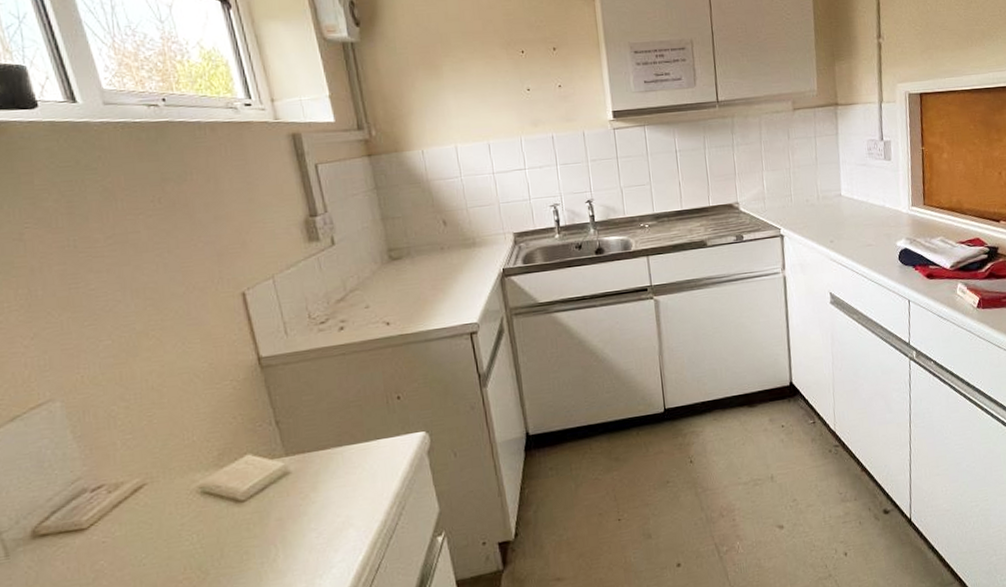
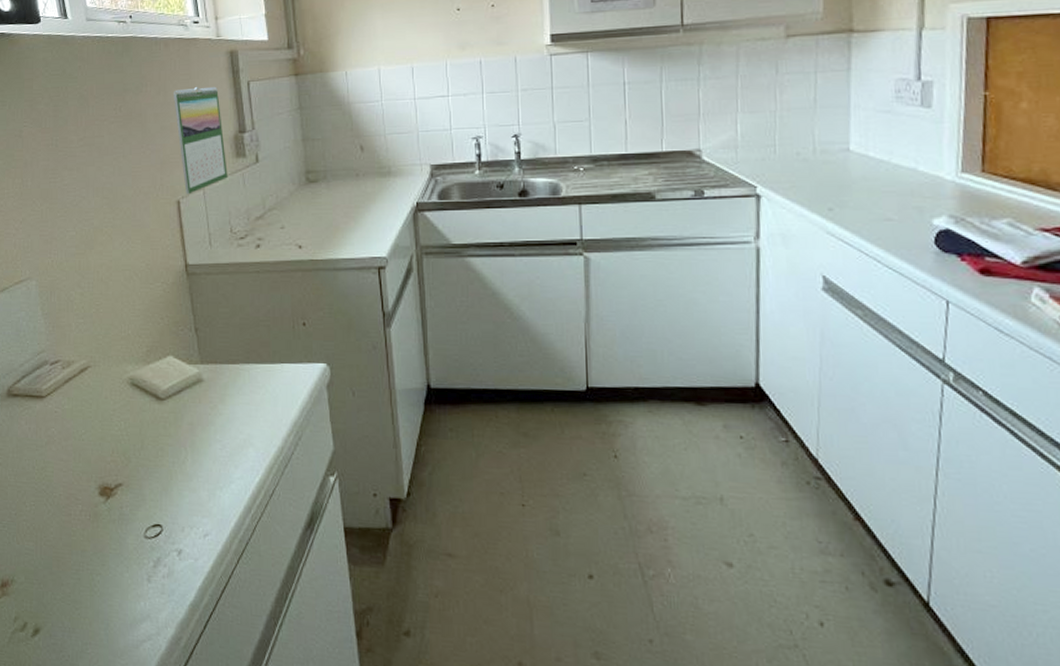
calendar: none [227,171,300,285] -> present [174,86,228,195]

